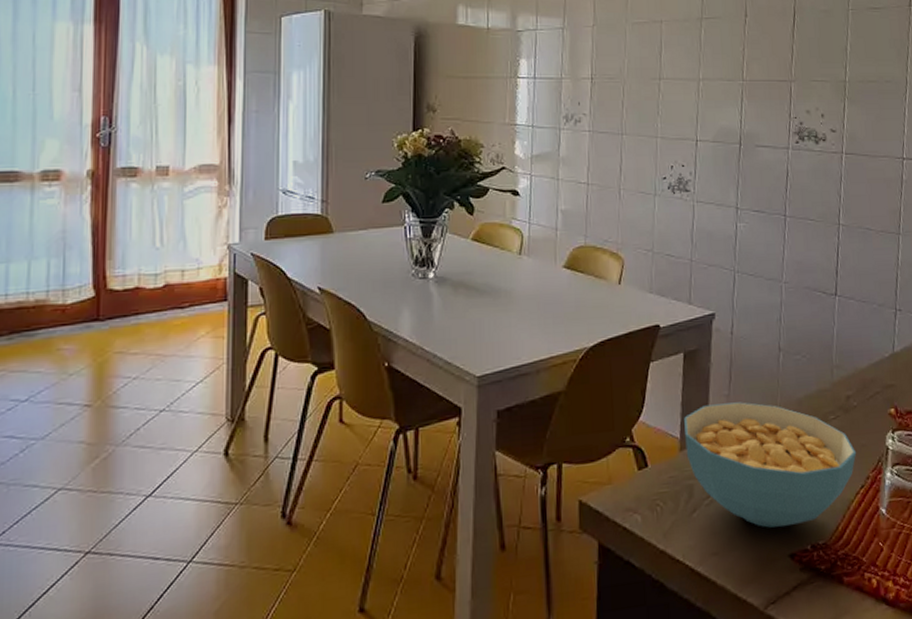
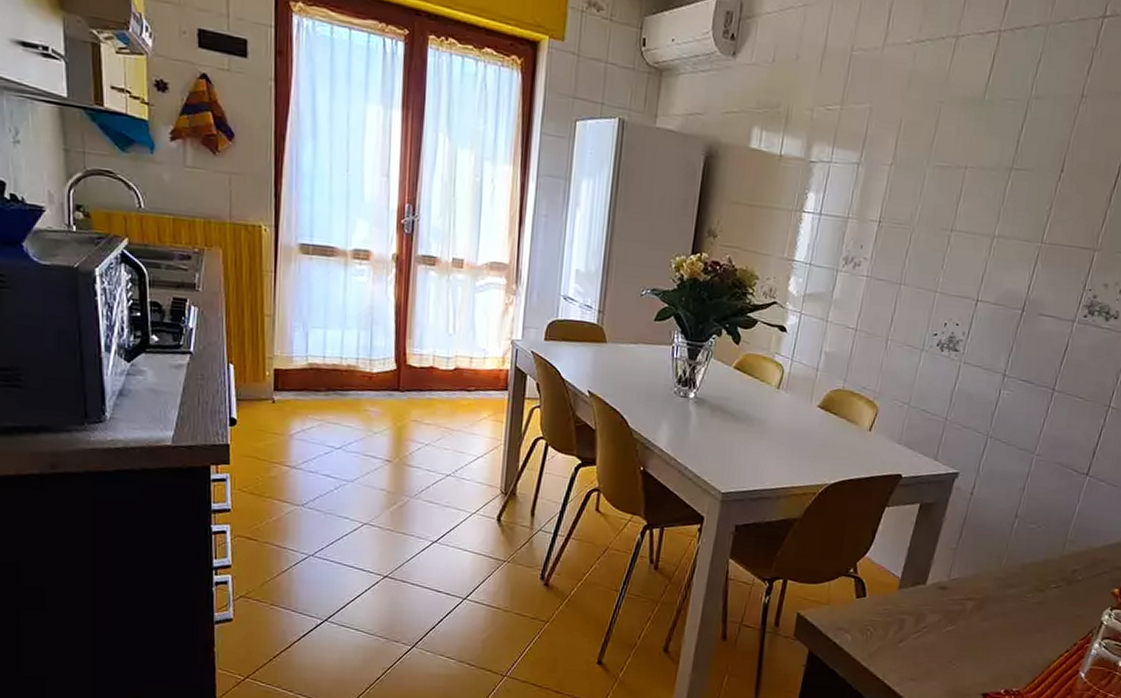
cereal bowl: present [684,402,857,528] -> none [903,554,1070,671]

